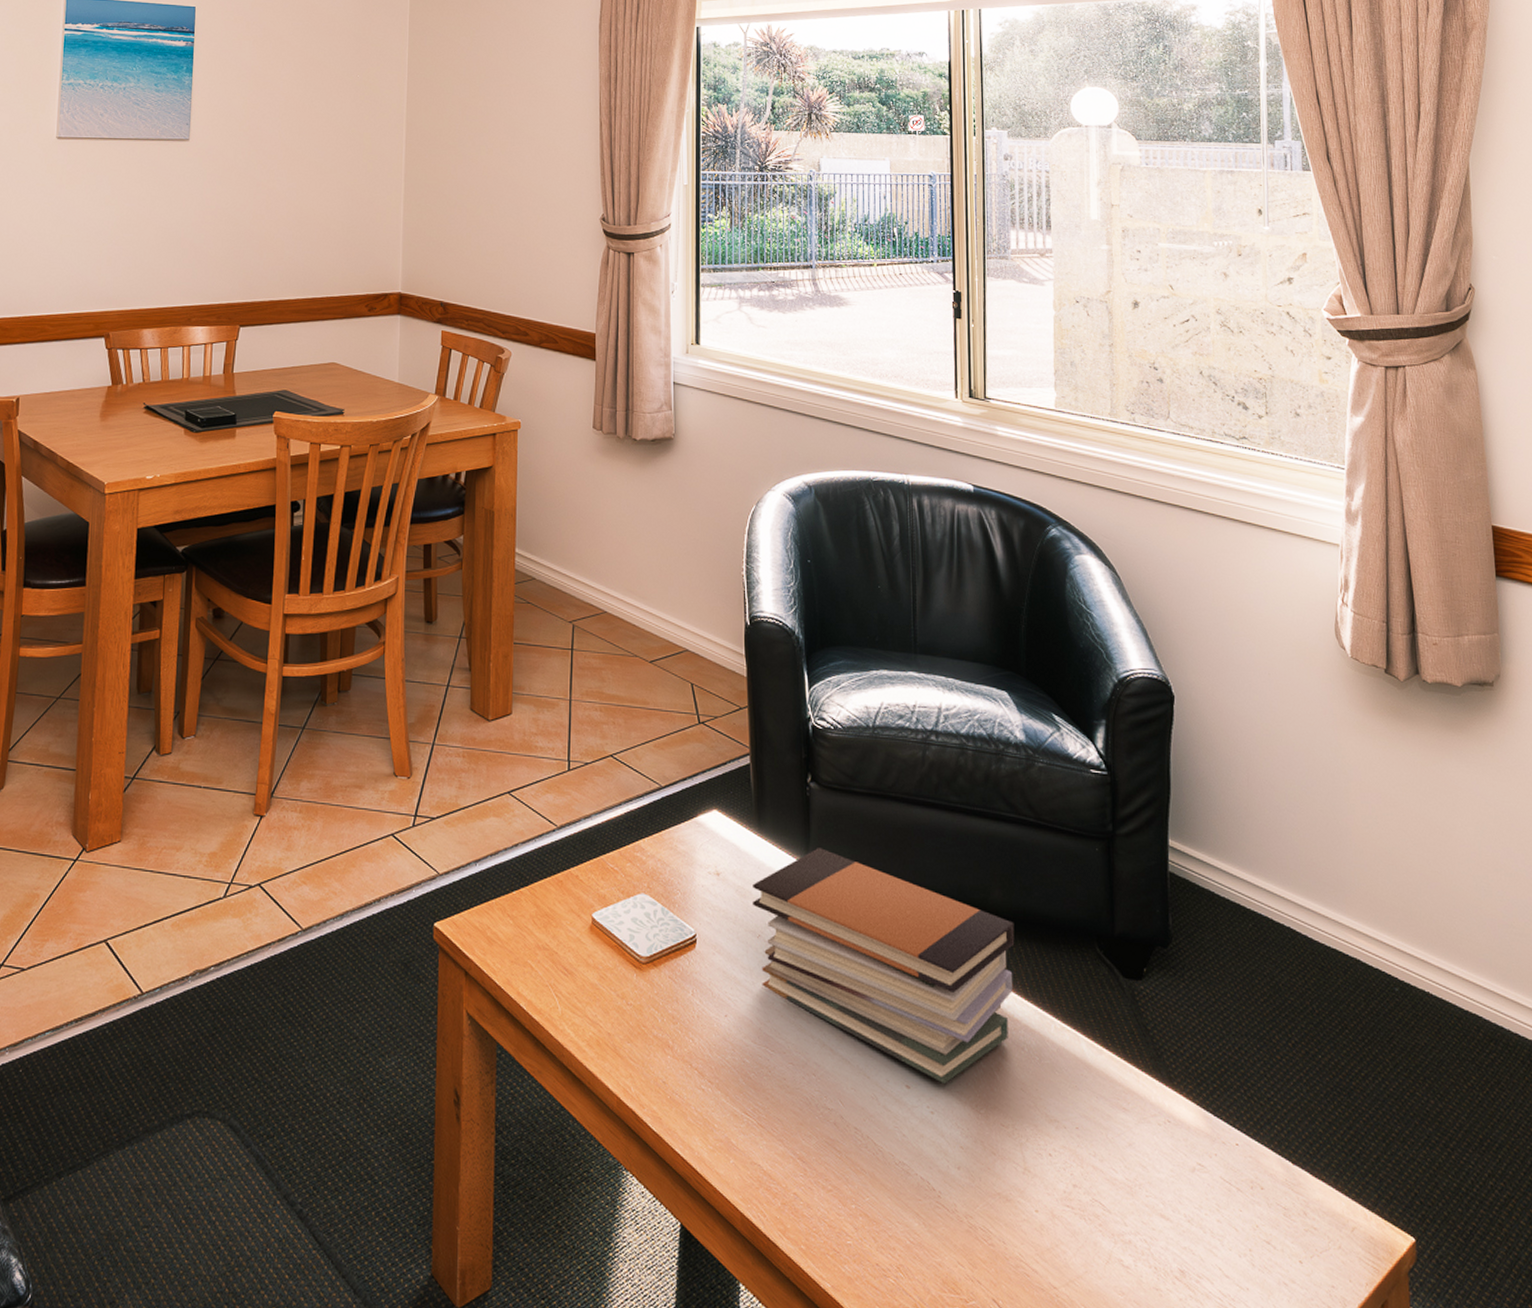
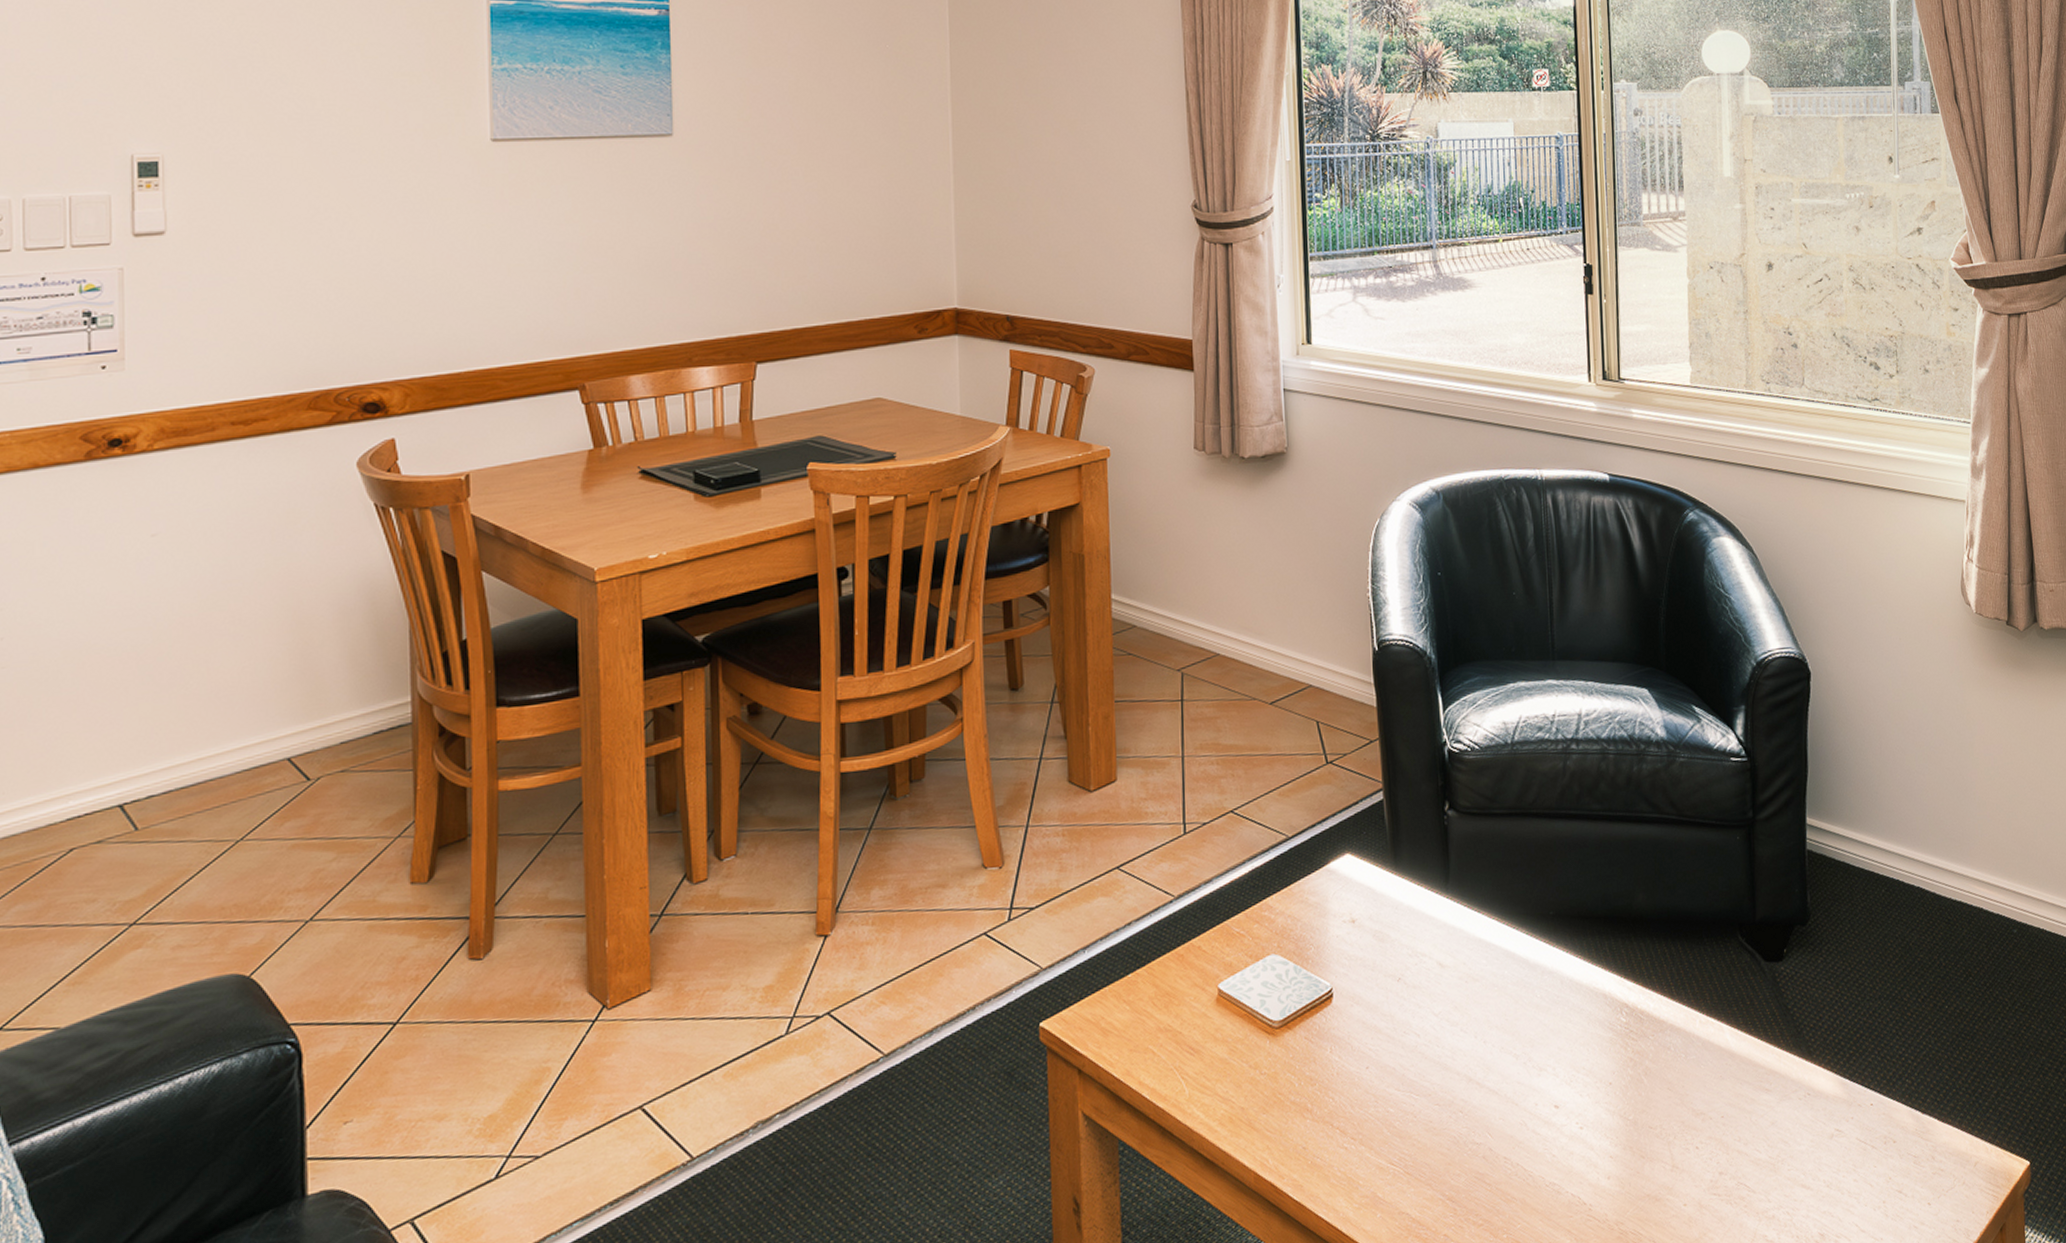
book stack: present [753,848,1015,1083] -> none [1391,877,1659,1097]

